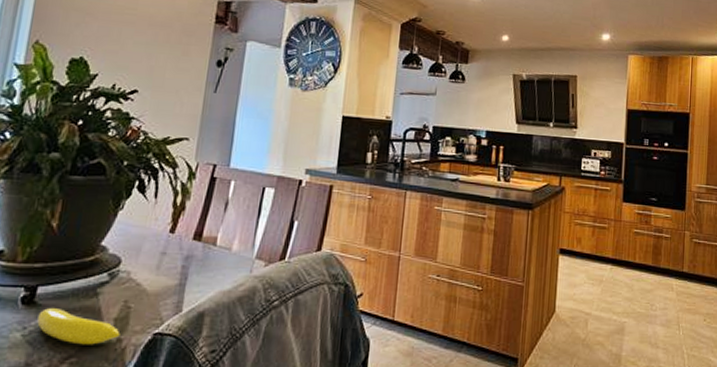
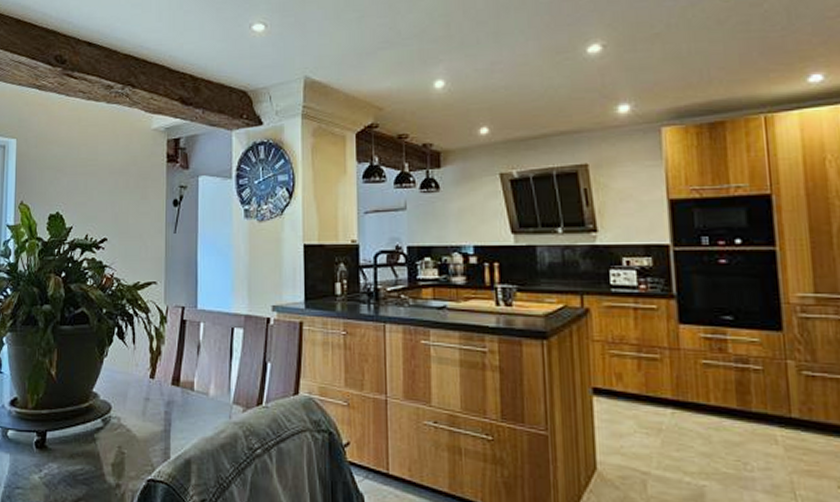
banana: present [37,308,120,345] -> none [50,452,118,489]

